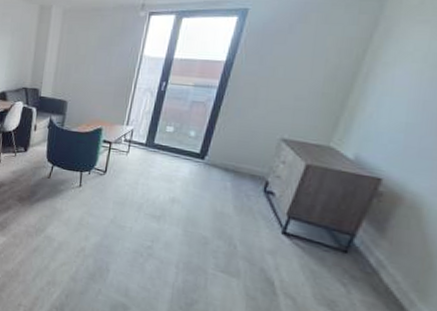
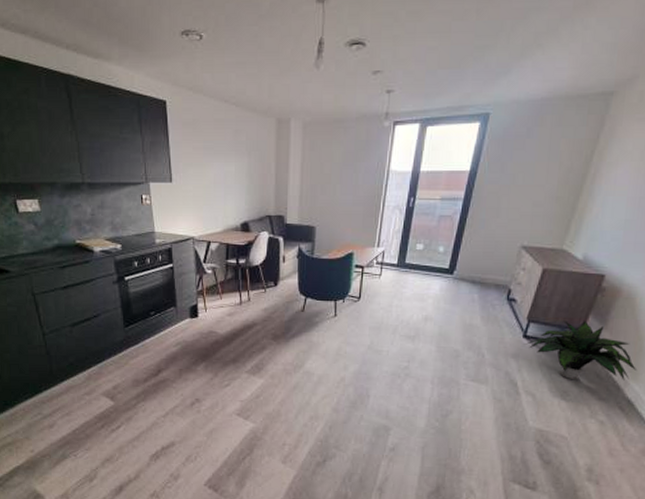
potted plant: none [285,222,427,300] -> present [526,320,637,381]

